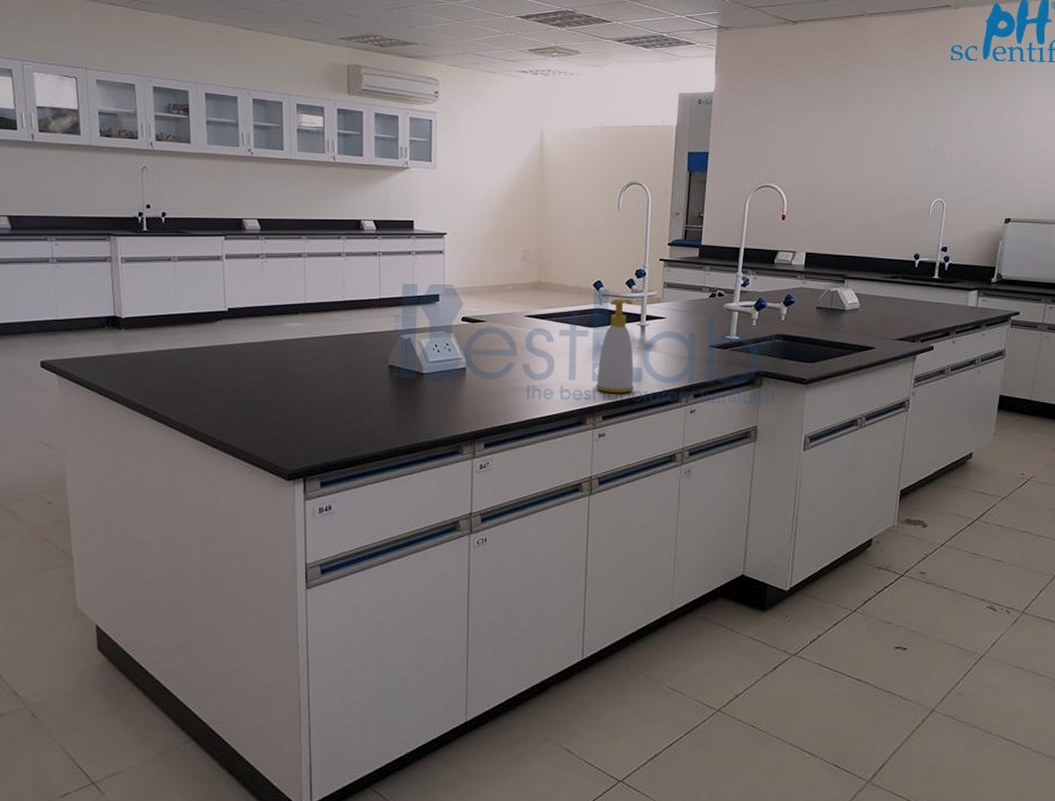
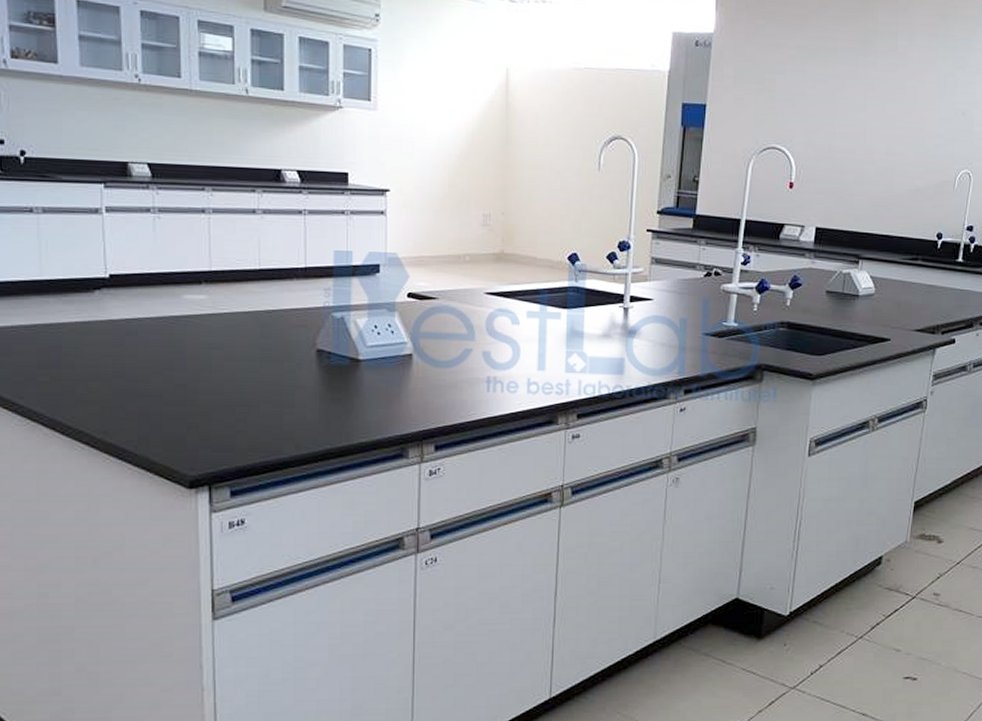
soap bottle: present [595,299,634,394] -> none [568,275,615,388]

